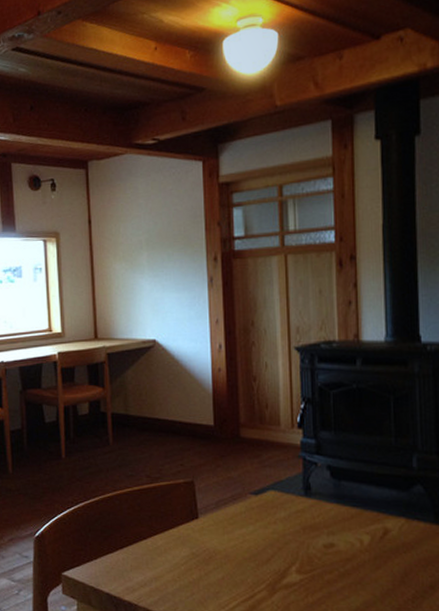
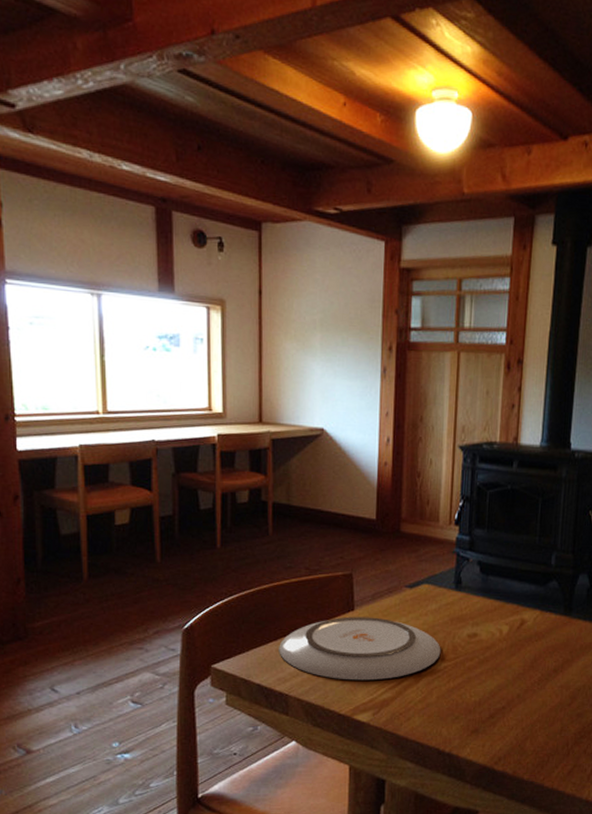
plate: none [125,525,295,593] -> present [279,616,441,681]

